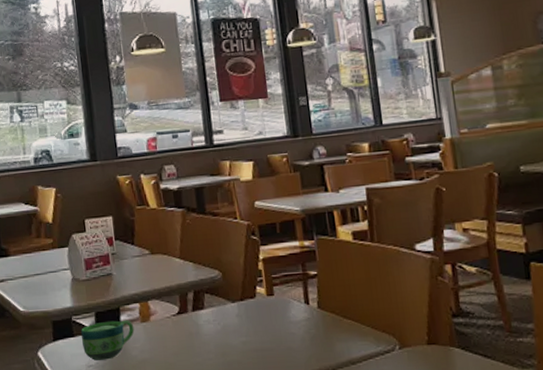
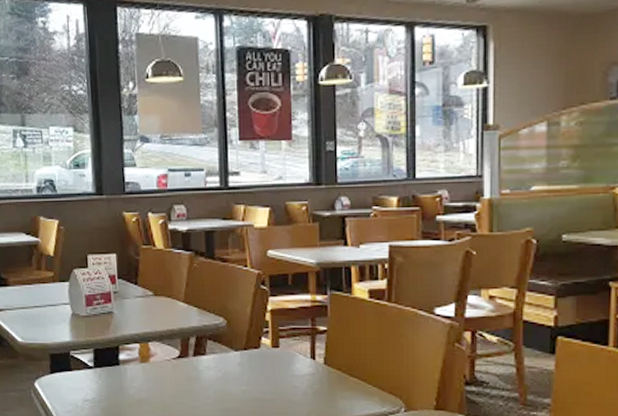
cup: present [81,320,135,360] -> none [78,358,133,396]

